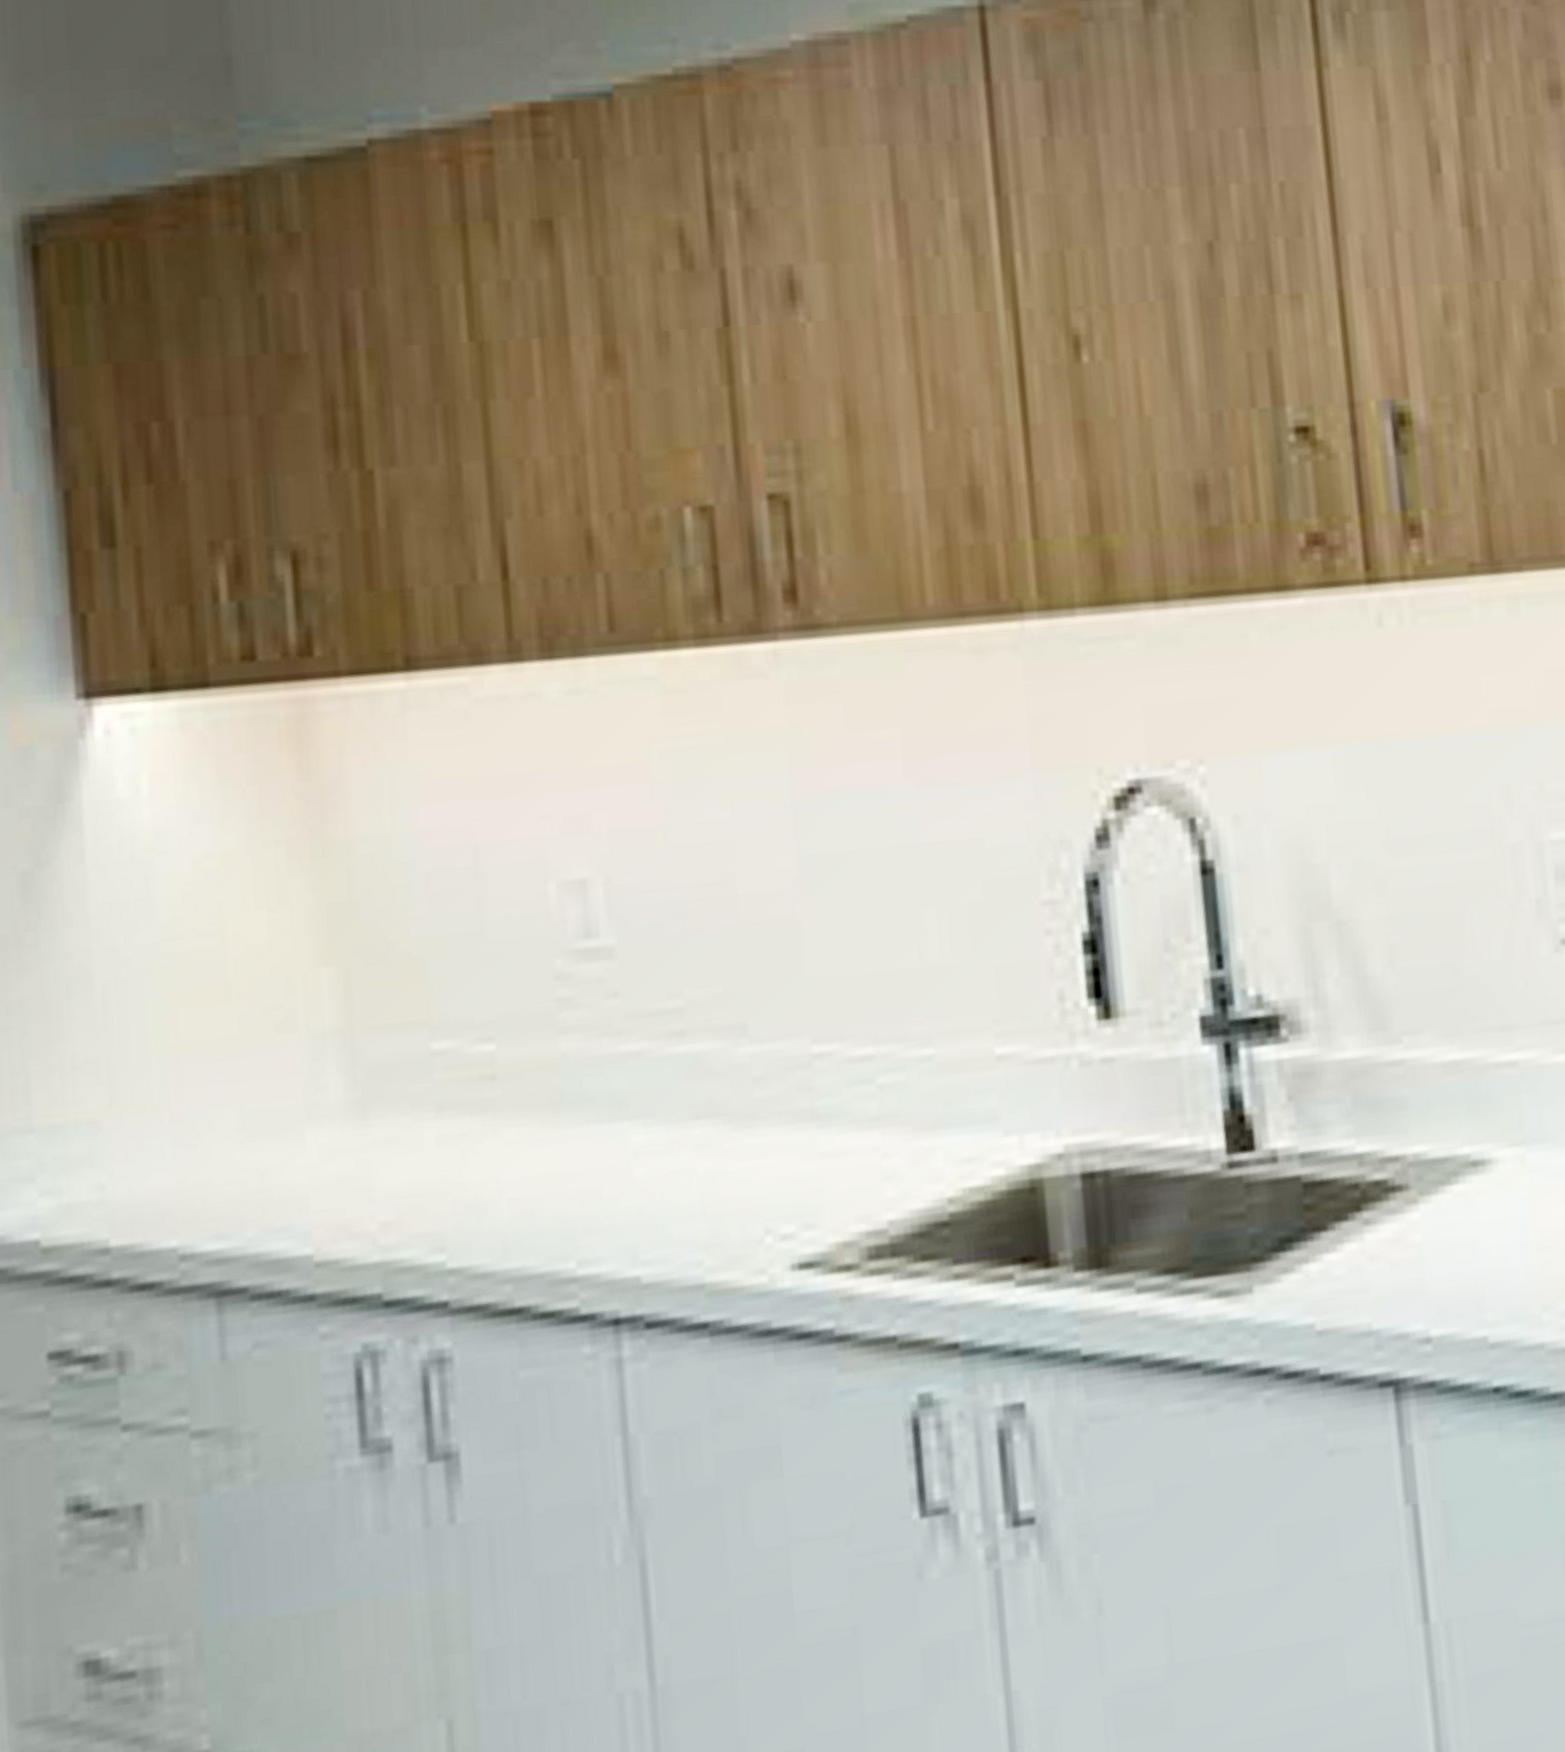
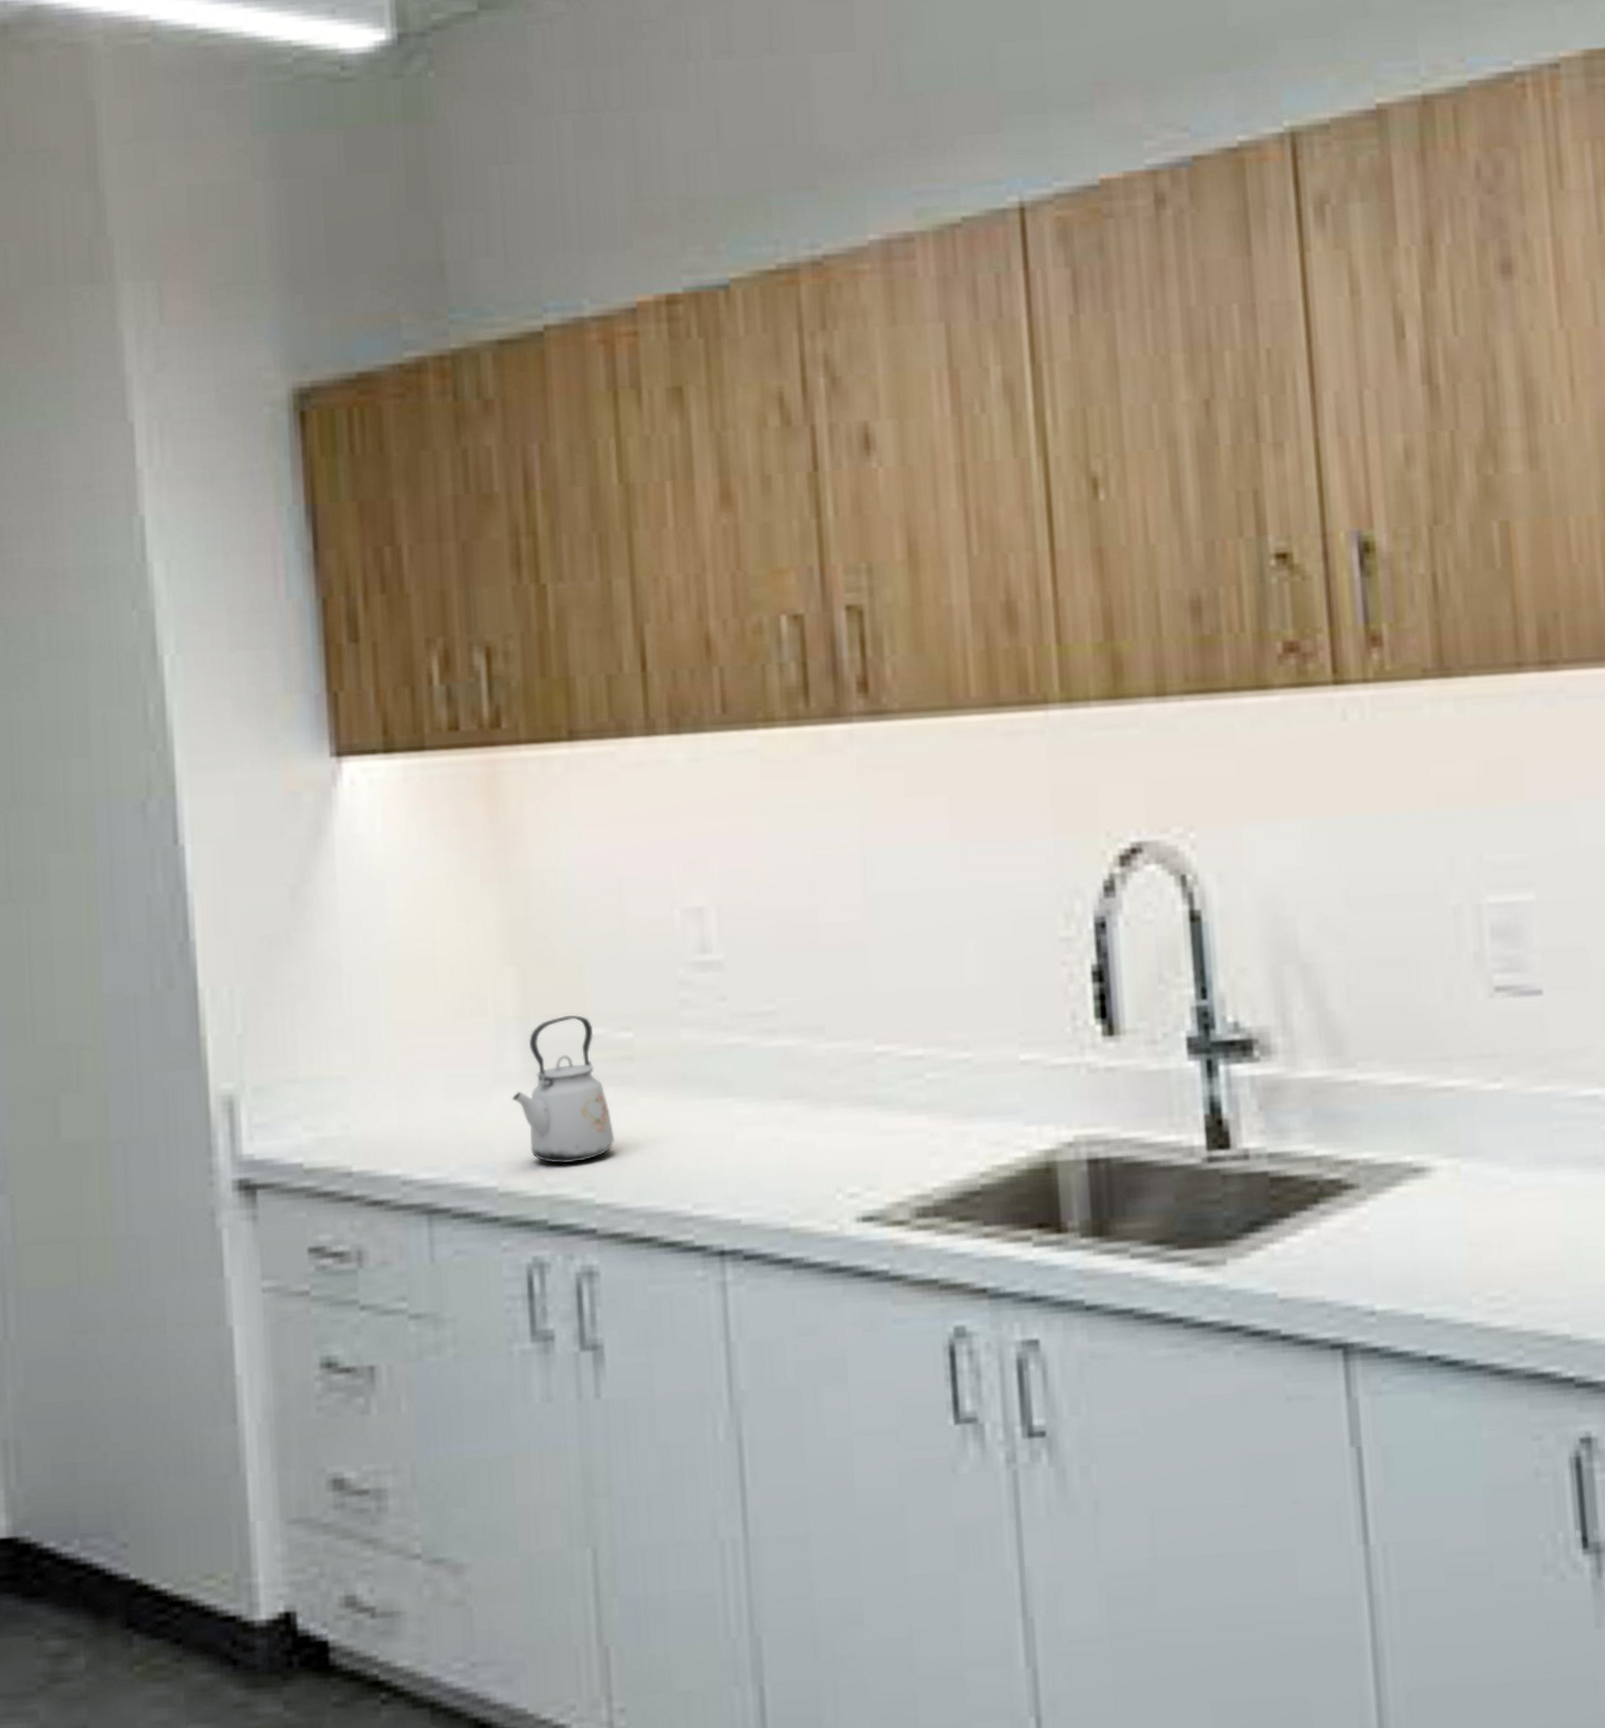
kettle: none [331,1024,473,1220] -> present [511,1014,615,1164]

